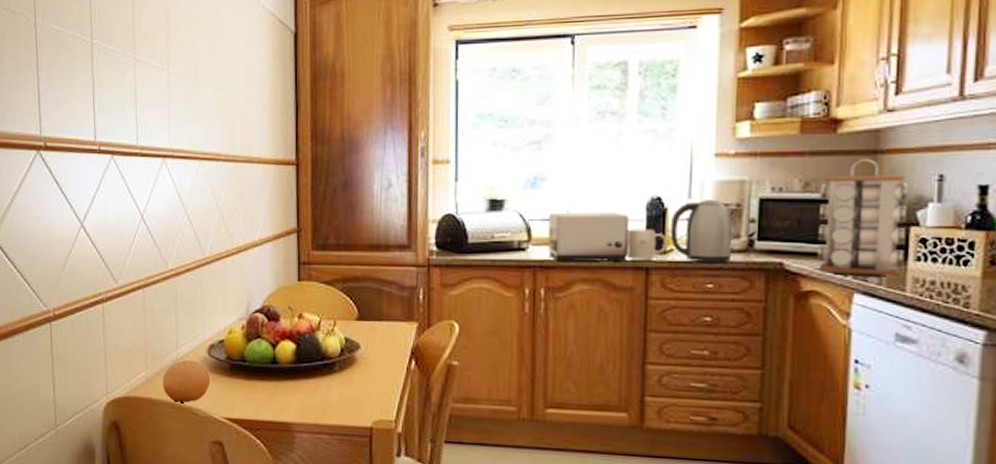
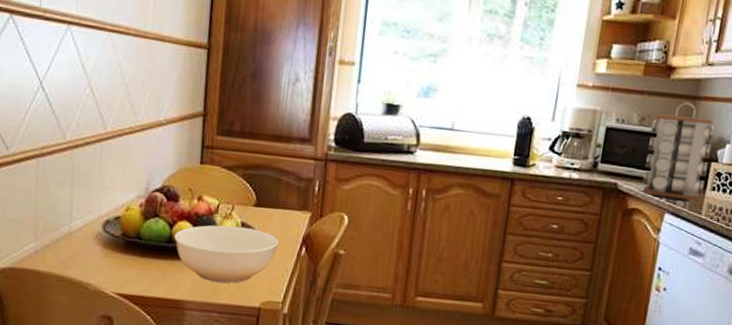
fruit: present [162,360,211,403] -> none [52,234,104,277]
bowl: none [277,342,386,403] -> present [174,225,279,284]
toaster: present [548,212,629,262] -> none [432,122,503,172]
mug: present [626,229,668,260] -> none [497,143,532,172]
kettle: present [670,200,734,262] -> none [534,123,586,179]

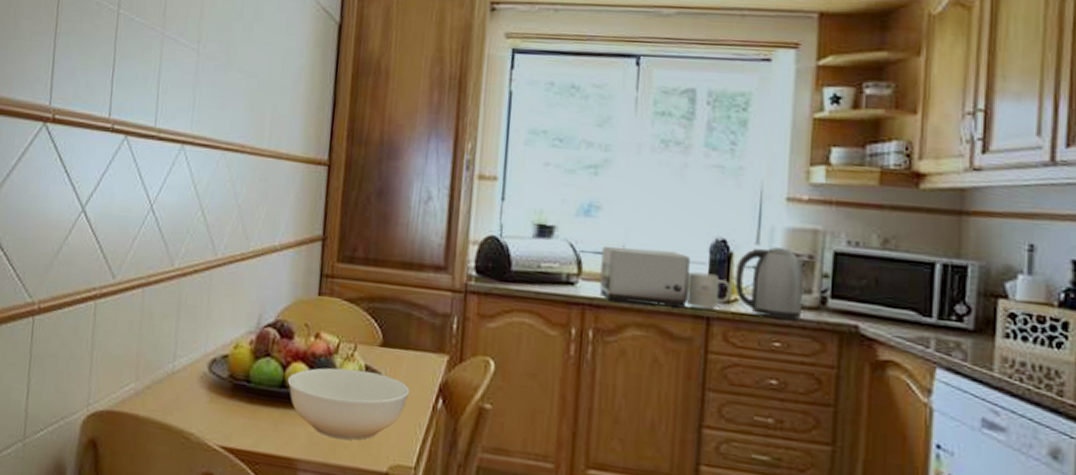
toaster: none [432,122,503,172] -> present [599,246,690,308]
mug: none [497,143,532,172] -> present [685,271,732,309]
kettle: none [534,123,586,179] -> present [734,247,805,320]
spice rack: present [642,102,715,201] -> none [895,218,996,353]

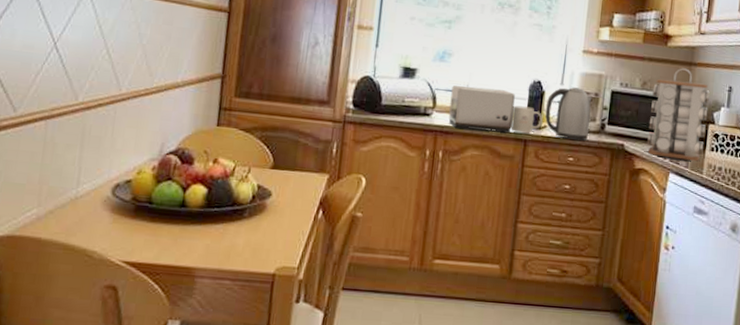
bowl: present [287,367,410,440] -> none [187,188,296,249]
spice rack: none [895,218,996,353] -> present [647,68,710,162]

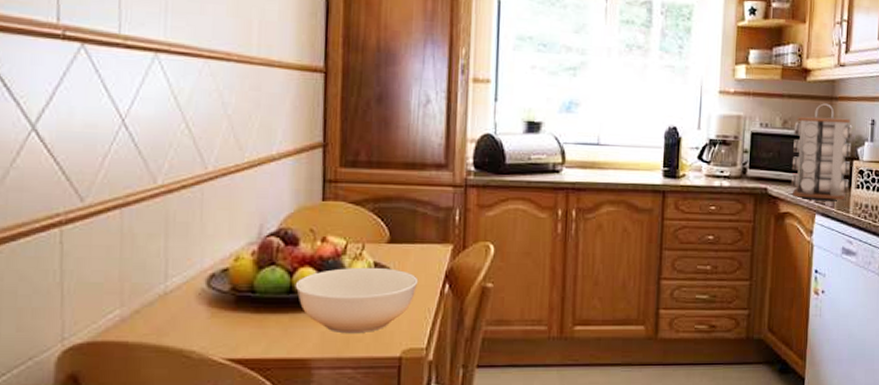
bowl: none [187,188,296,249] -> present [295,267,419,334]
toaster: present [448,85,515,133] -> none [580,137,650,185]
mug: present [510,105,543,133] -> none [647,155,681,184]
kettle: present [545,87,593,141] -> none [683,131,732,187]

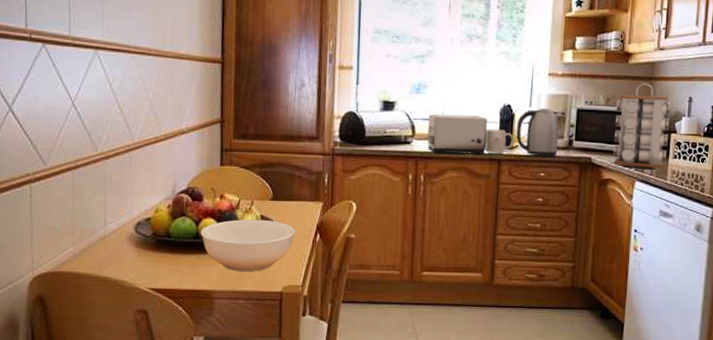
toaster: none [580,137,650,185] -> present [427,114,487,155]
mug: none [647,155,681,184] -> present [485,129,514,153]
kettle: none [683,131,732,187] -> present [516,108,560,157]

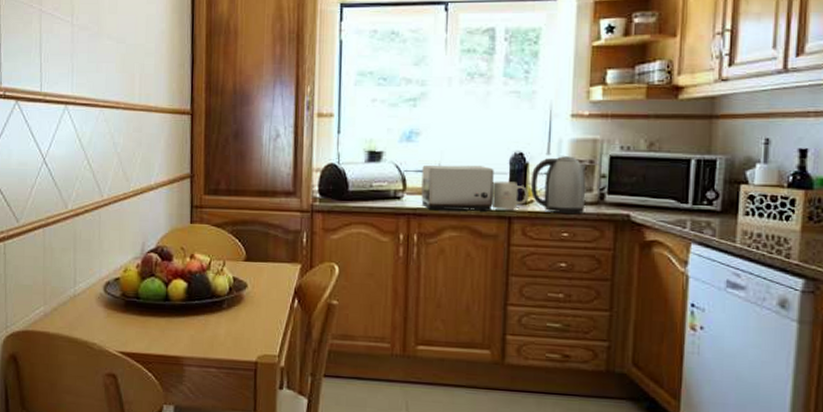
bowl: present [200,219,296,272] -> none [170,281,271,339]
spice rack: present [613,83,671,169] -> none [659,122,739,229]

